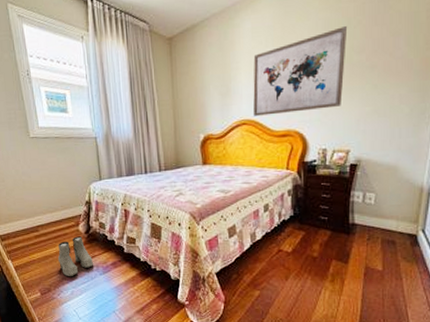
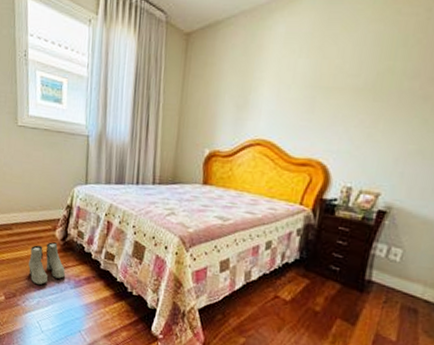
wall art: present [253,26,348,116] -> none [270,44,403,140]

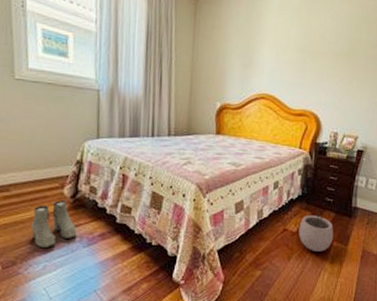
plant pot: none [292,279,338,328] -> present [298,210,334,252]

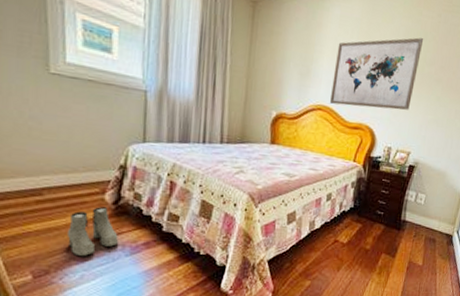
wall art: none [272,20,366,95] -> present [329,37,424,110]
plant pot: present [298,210,334,252] -> none [349,223,383,263]

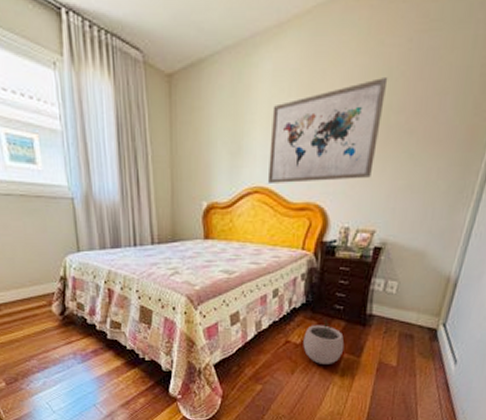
boots: present [66,207,118,257] -> none [26,318,69,366]
plant pot: none [349,223,383,263] -> present [303,319,345,364]

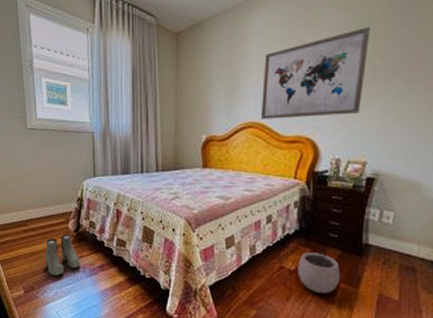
boots: none [26,318,69,366] -> present [44,234,80,277]

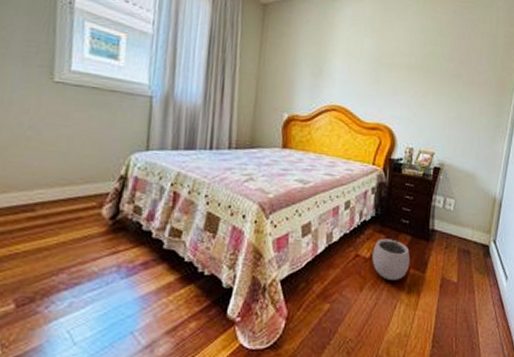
boots: present [44,234,80,277] -> none [57,222,114,281]
wall art: present [260,27,371,119] -> none [344,34,440,108]

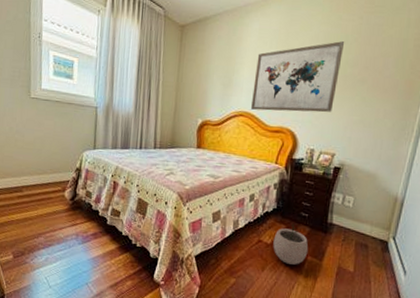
wall art: none [344,34,440,108] -> present [250,41,345,113]

